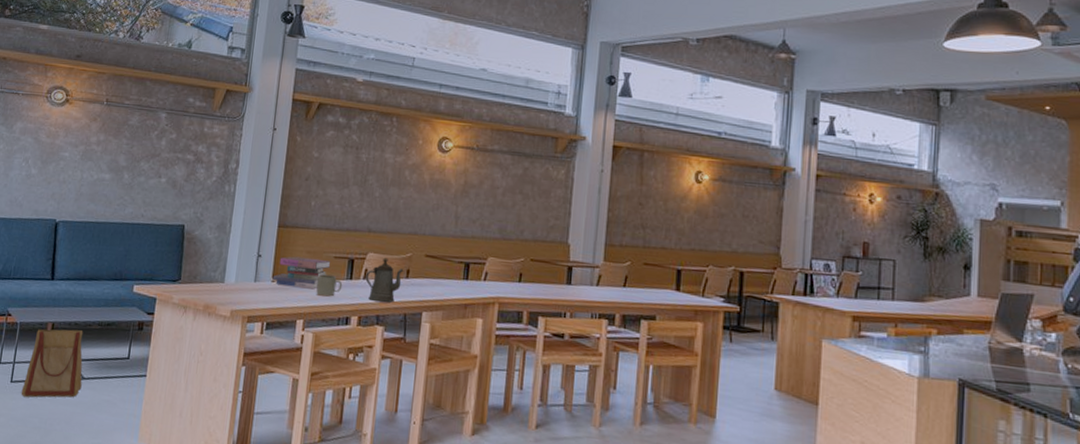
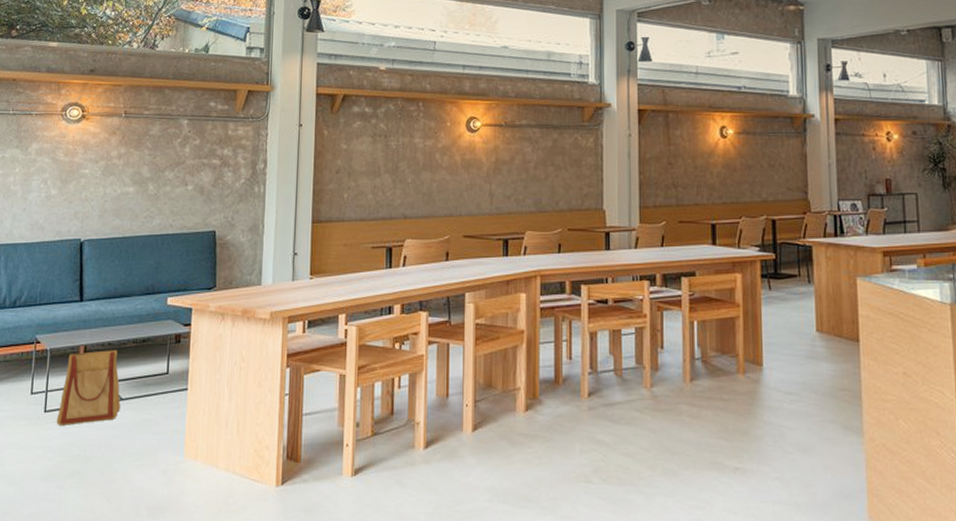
books: present [272,256,331,289] -> none [310,251,369,282]
mug: present [316,274,343,297] -> none [355,266,383,289]
coffee pot: present [365,257,404,303] -> none [405,242,443,288]

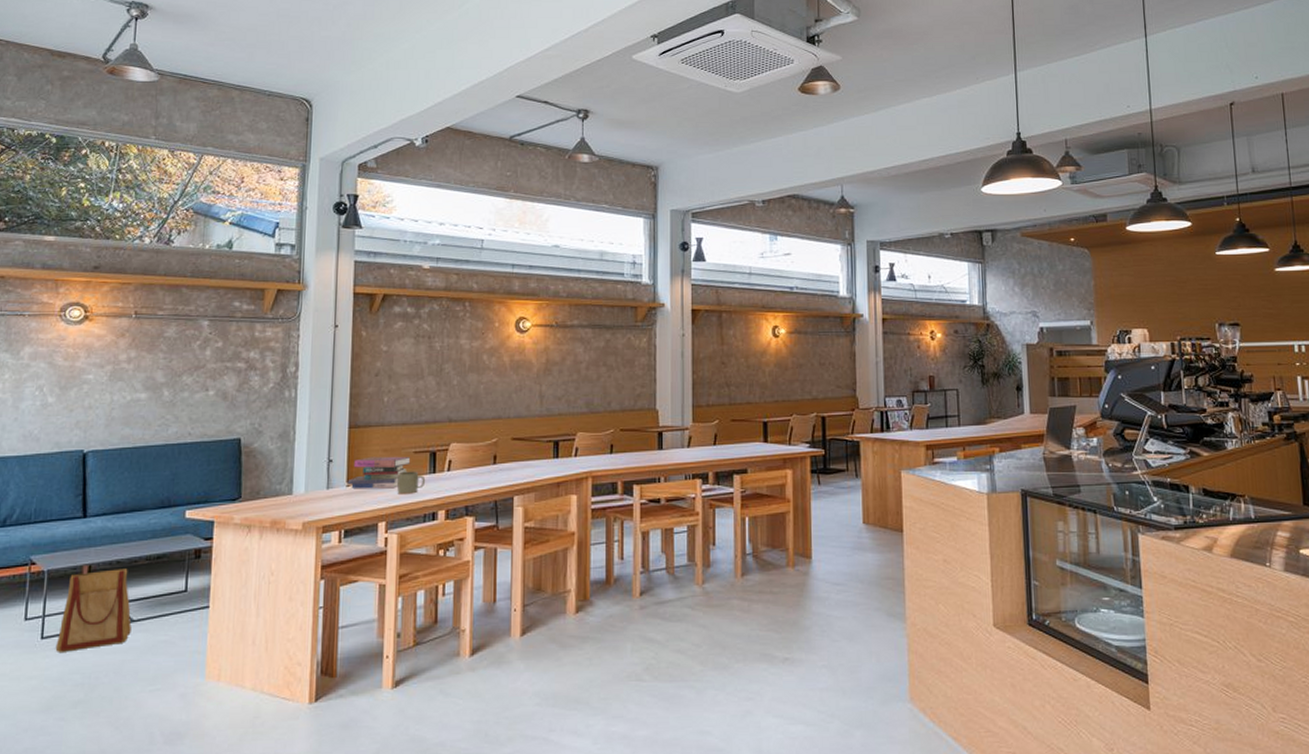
books: none [310,251,369,282] -> present [347,456,411,489]
mug: none [355,266,383,289] -> present [396,471,426,496]

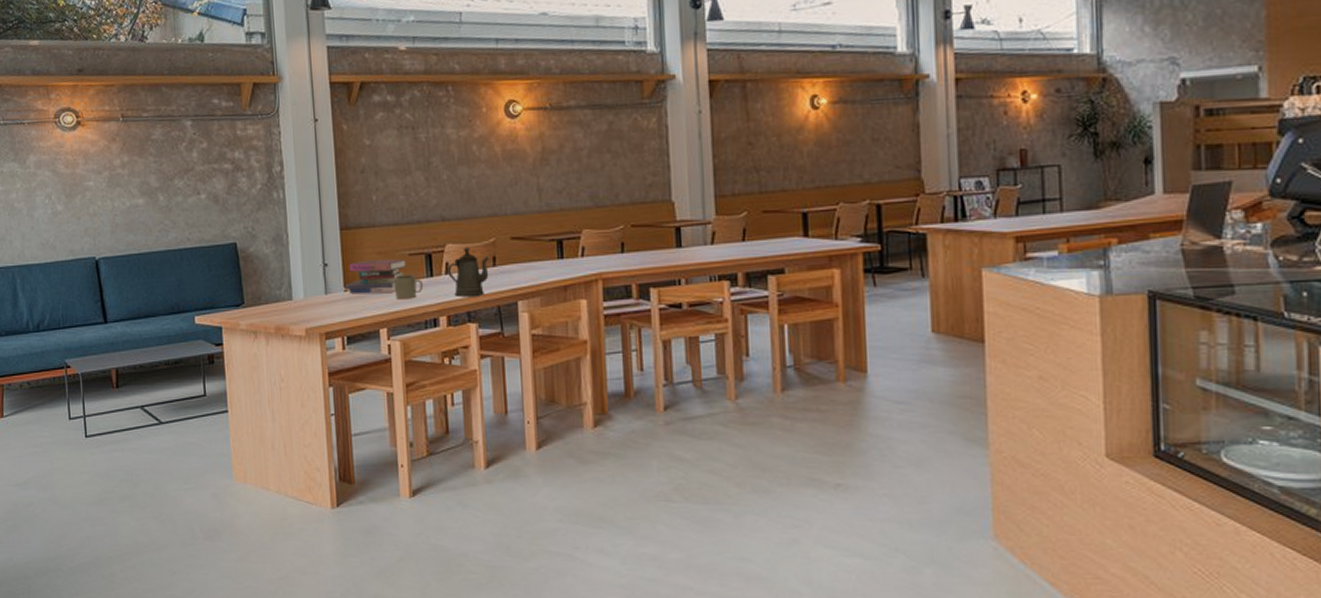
shopping bag: present [55,569,132,652] -> none [98,373,162,450]
coffee pot: none [450,446,491,493] -> present [447,247,490,298]

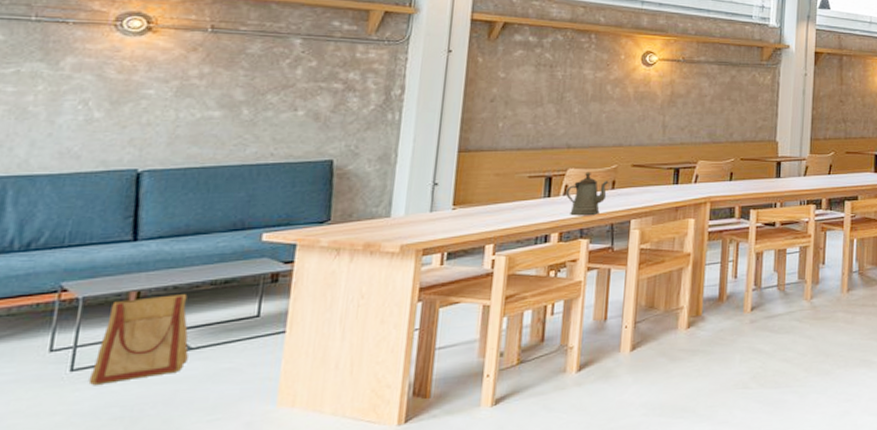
shopping bag: none [98,373,162,450] -> present [88,294,189,385]
books: present [344,259,407,294] -> none [453,180,525,212]
mug: present [393,275,424,301] -> none [507,195,540,219]

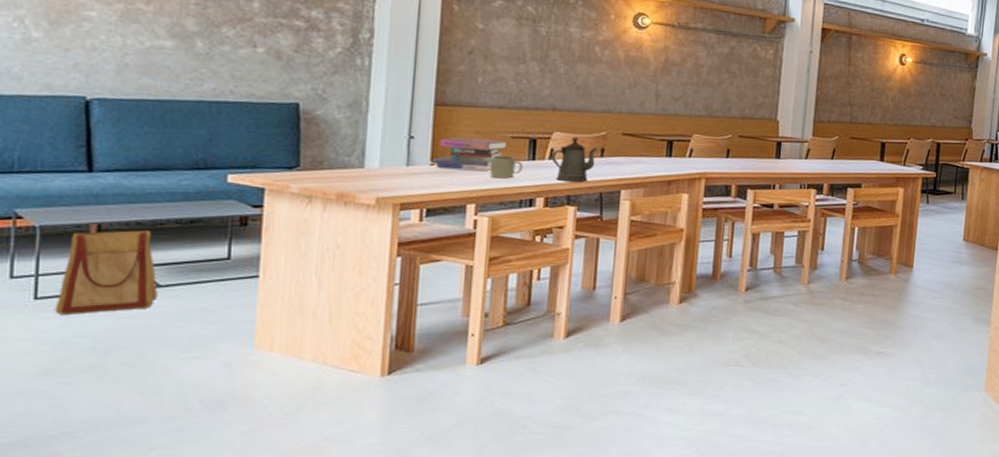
books: none [453,180,525,212] -> present [431,137,508,172]
mug: none [507,195,540,219] -> present [489,155,524,180]

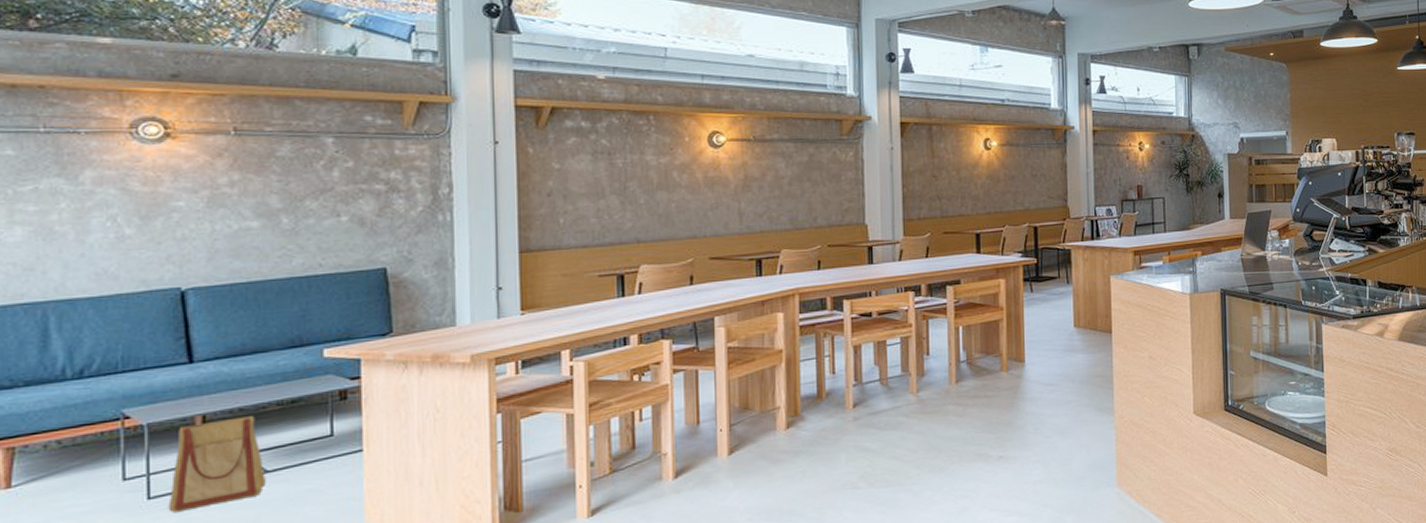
books: present [431,137,508,172] -> none [521,280,595,316]
mug: present [489,155,524,180] -> none [579,295,614,321]
coffee pot: present [551,136,598,183] -> none [641,267,687,316]

